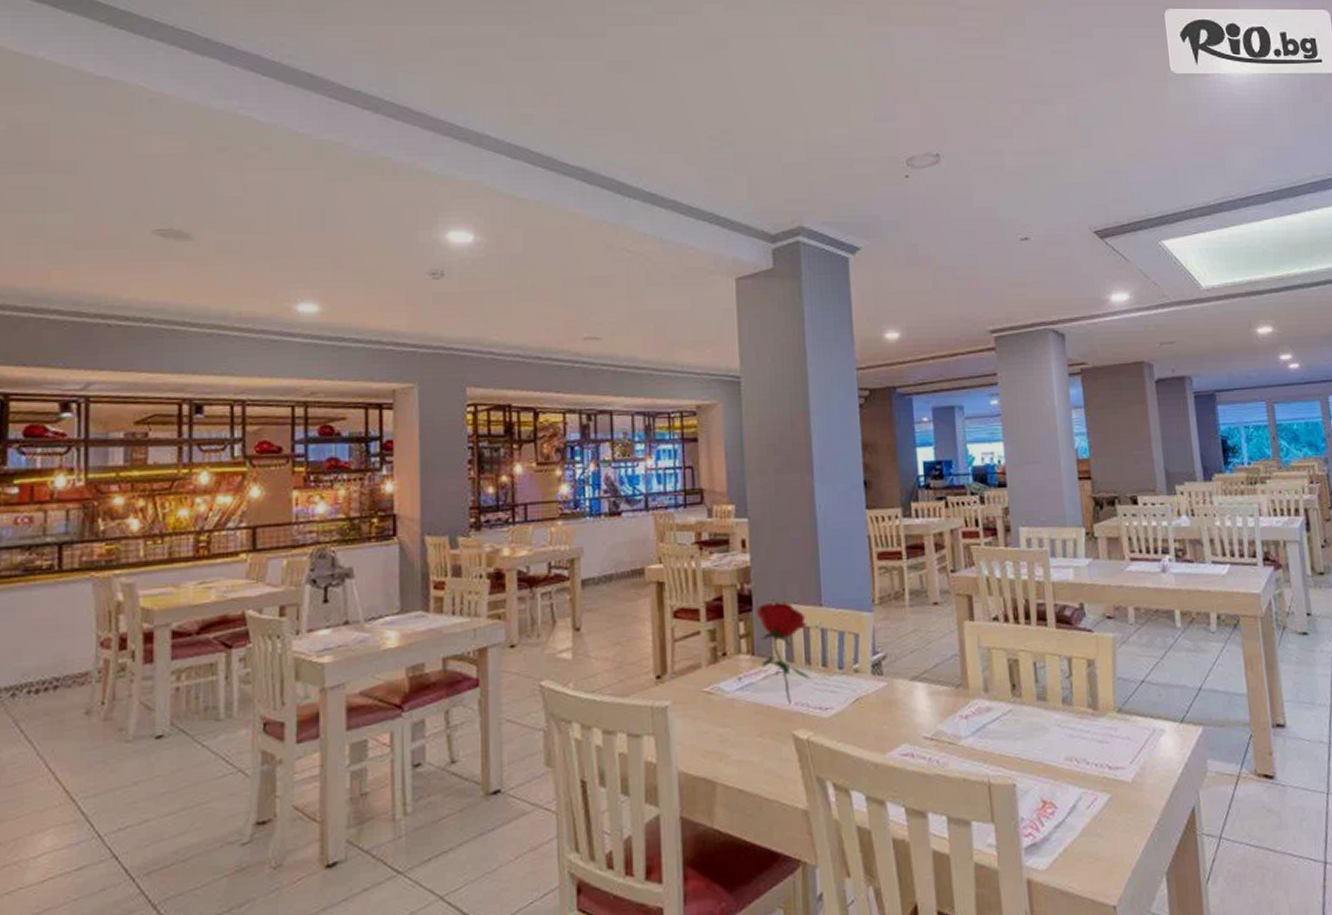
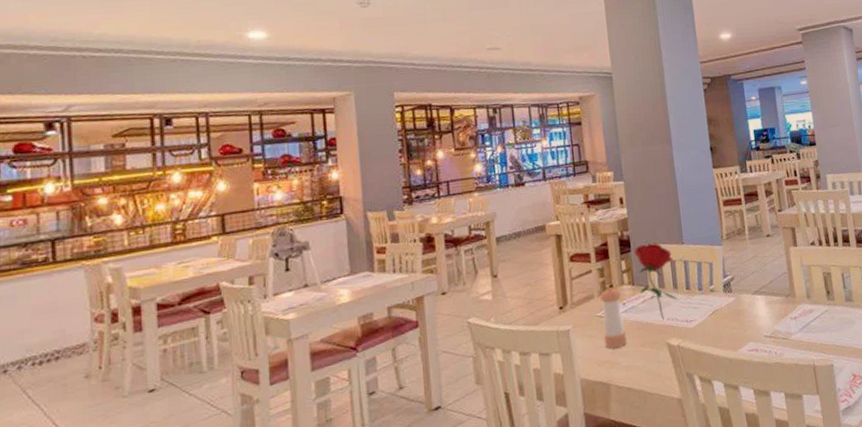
pepper shaker: none [710,655,740,736] -> present [600,287,627,349]

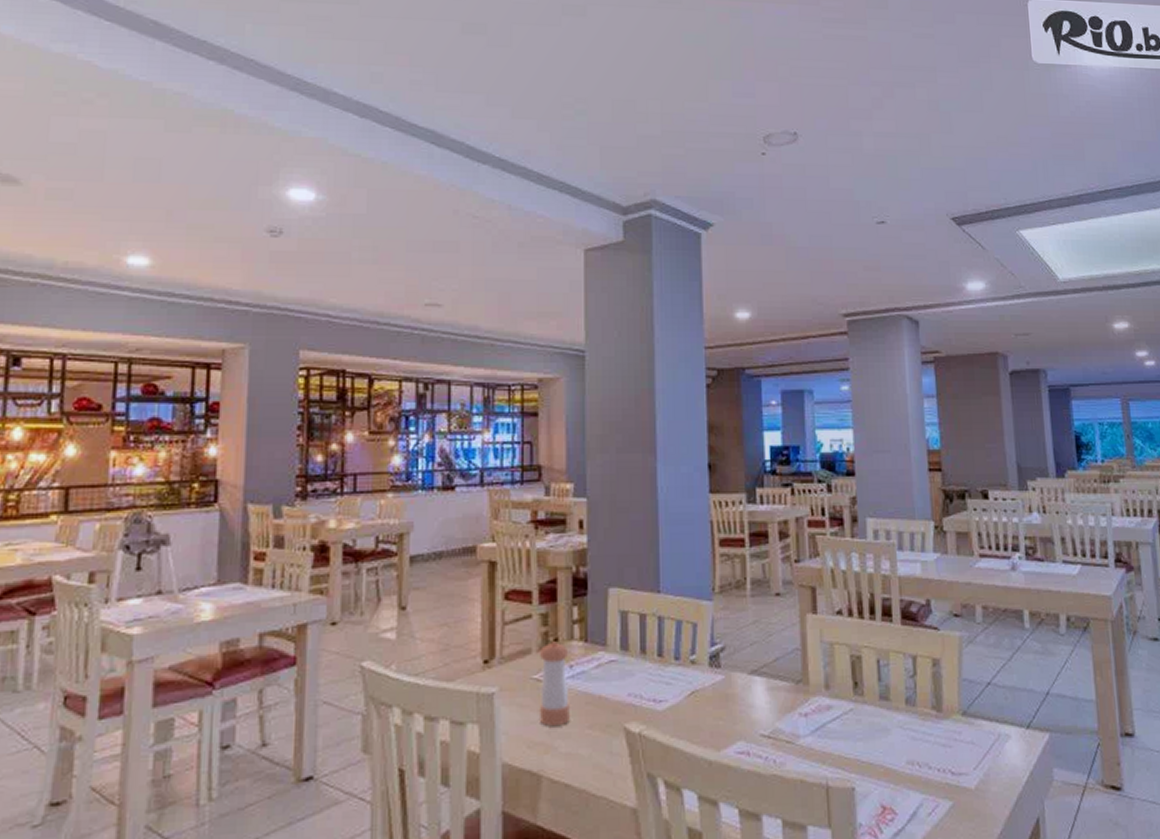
flower: present [633,242,679,320] -> none [591,585,647,695]

